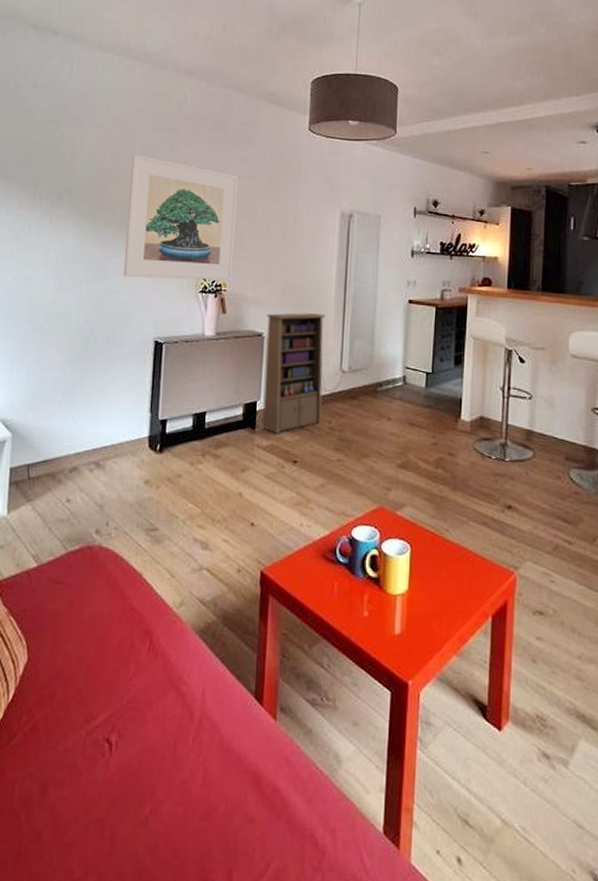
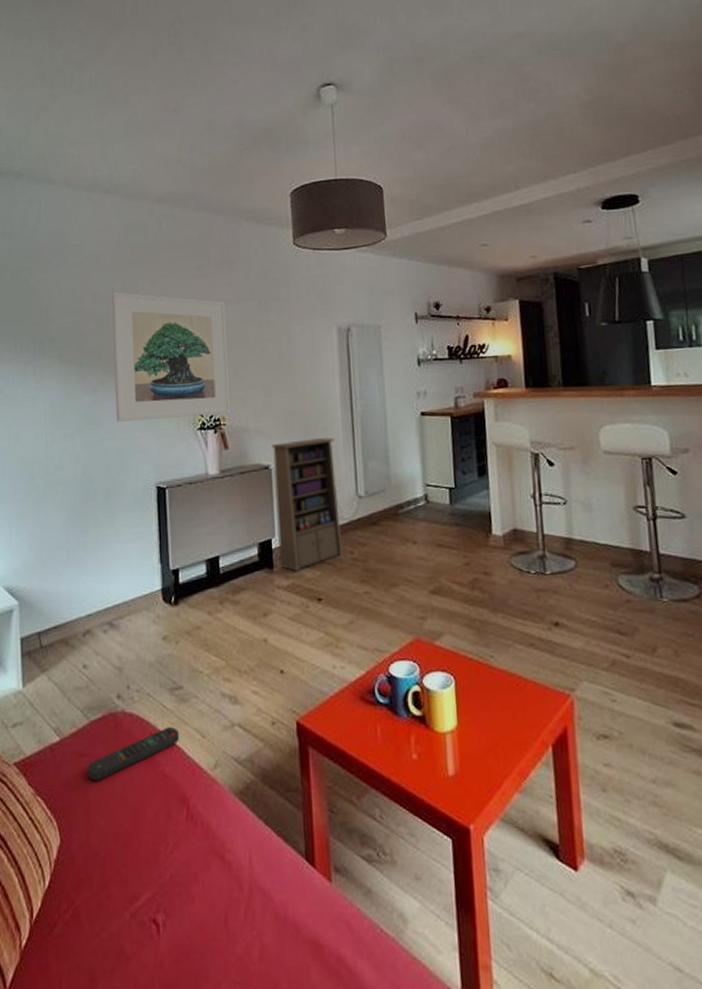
remote control: none [59,563,151,608] -> present [87,726,180,781]

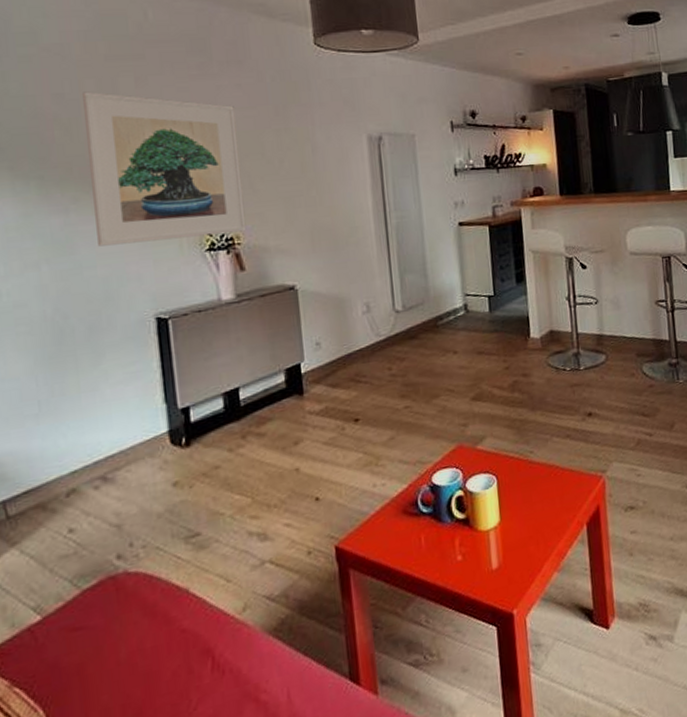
remote control: present [87,726,180,781] -> none [81,577,200,655]
cabinet: present [271,437,343,572] -> none [296,252,381,395]

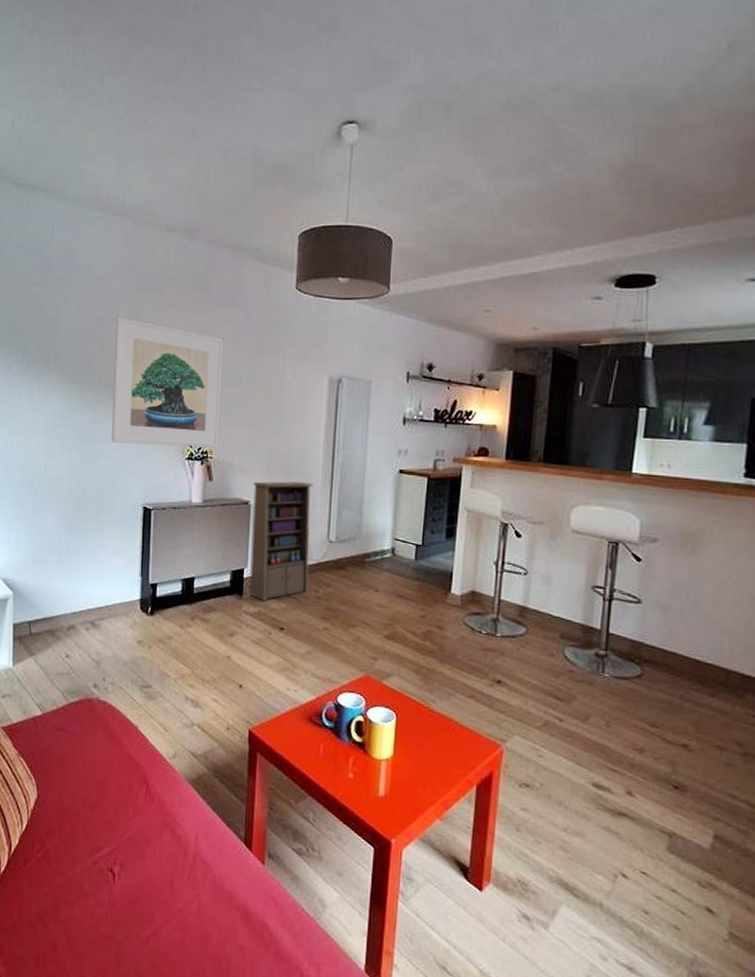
cabinet: none [296,252,381,395] -> present [249,481,313,602]

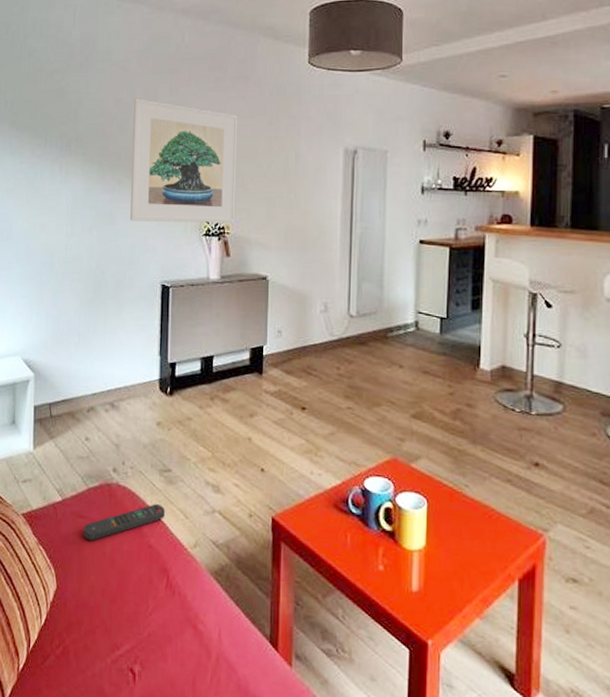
remote control: none [63,717,146,753] -> present [83,503,166,541]
cabinet: present [249,481,313,602] -> none [269,255,331,380]

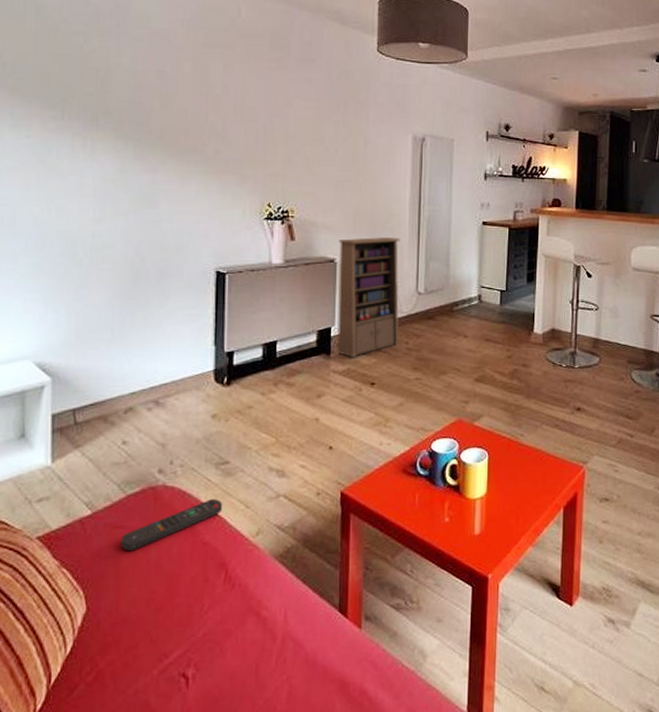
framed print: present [130,98,238,223] -> none [177,72,303,207]
cabinet: none [269,255,331,380] -> present [337,237,400,358]

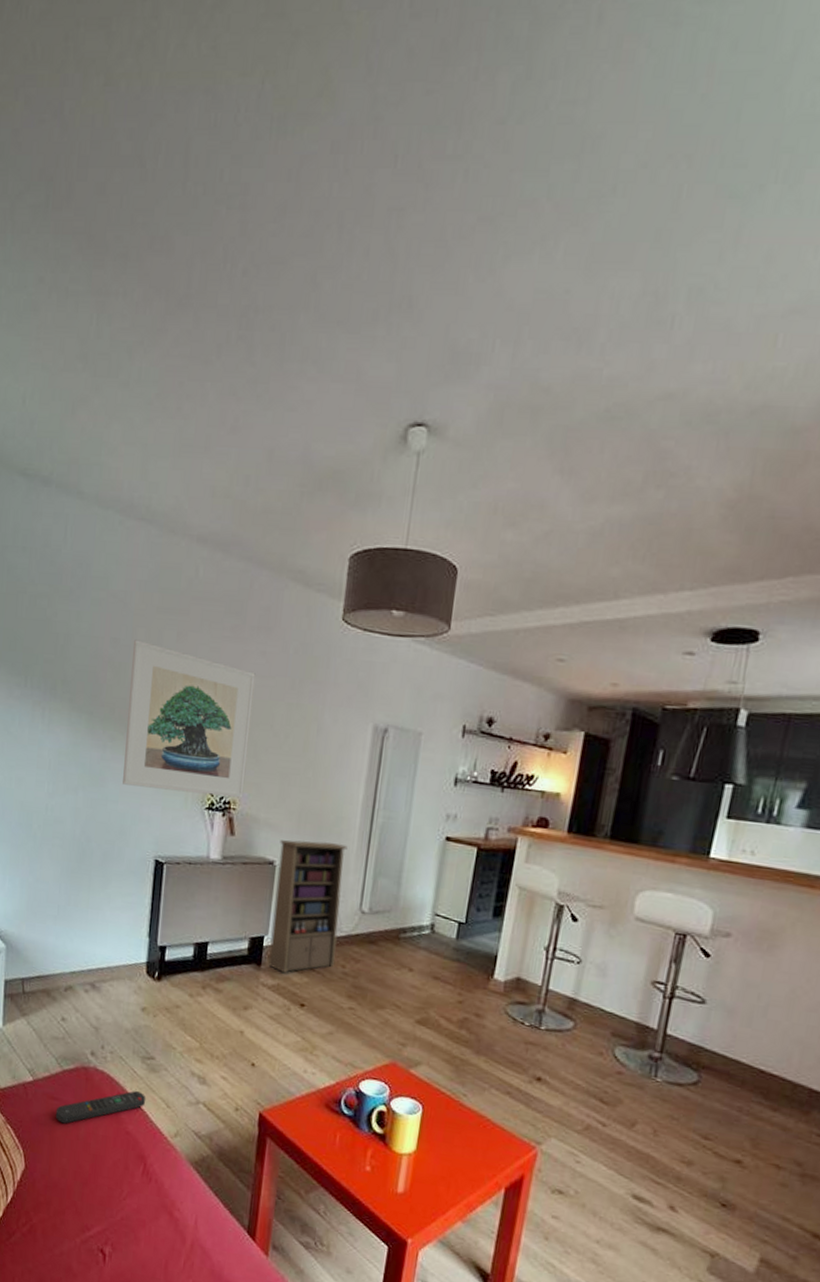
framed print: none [177,72,303,207] -> present [123,639,256,799]

